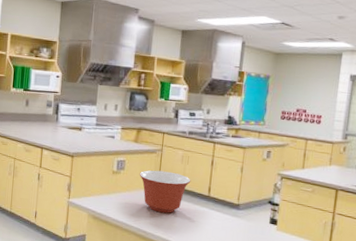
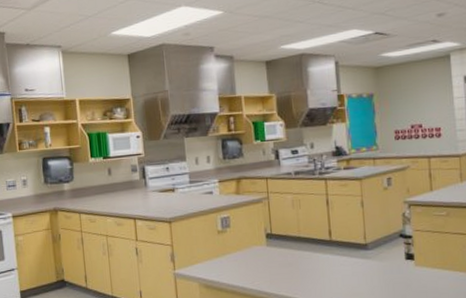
mixing bowl: present [139,170,191,213] -> none [247,220,308,268]

